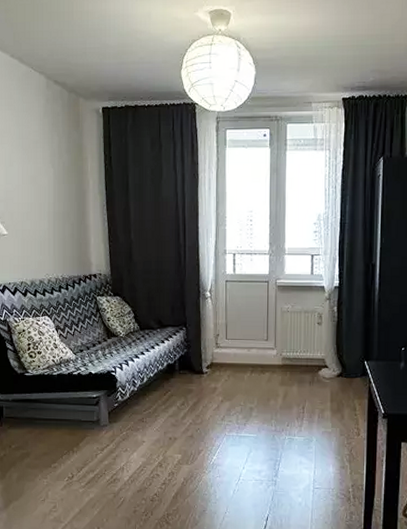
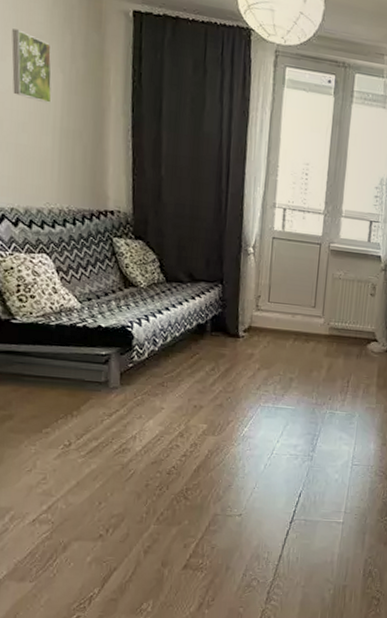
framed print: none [16,140,46,193] -> present [11,28,52,103]

